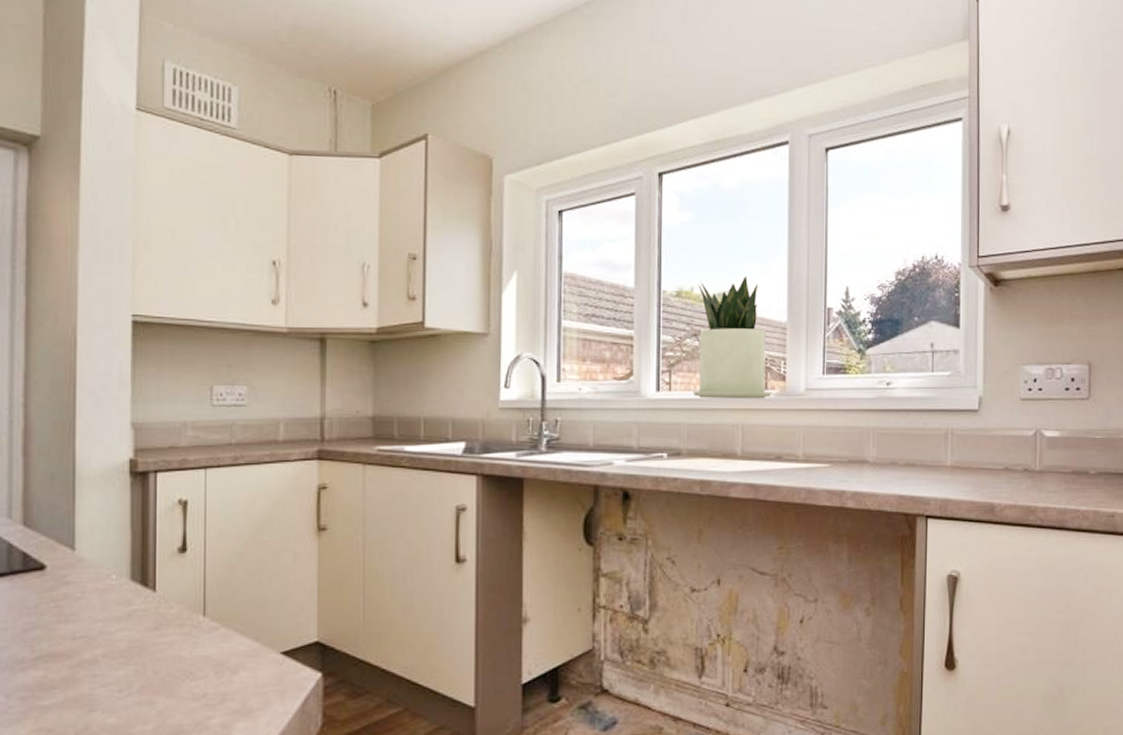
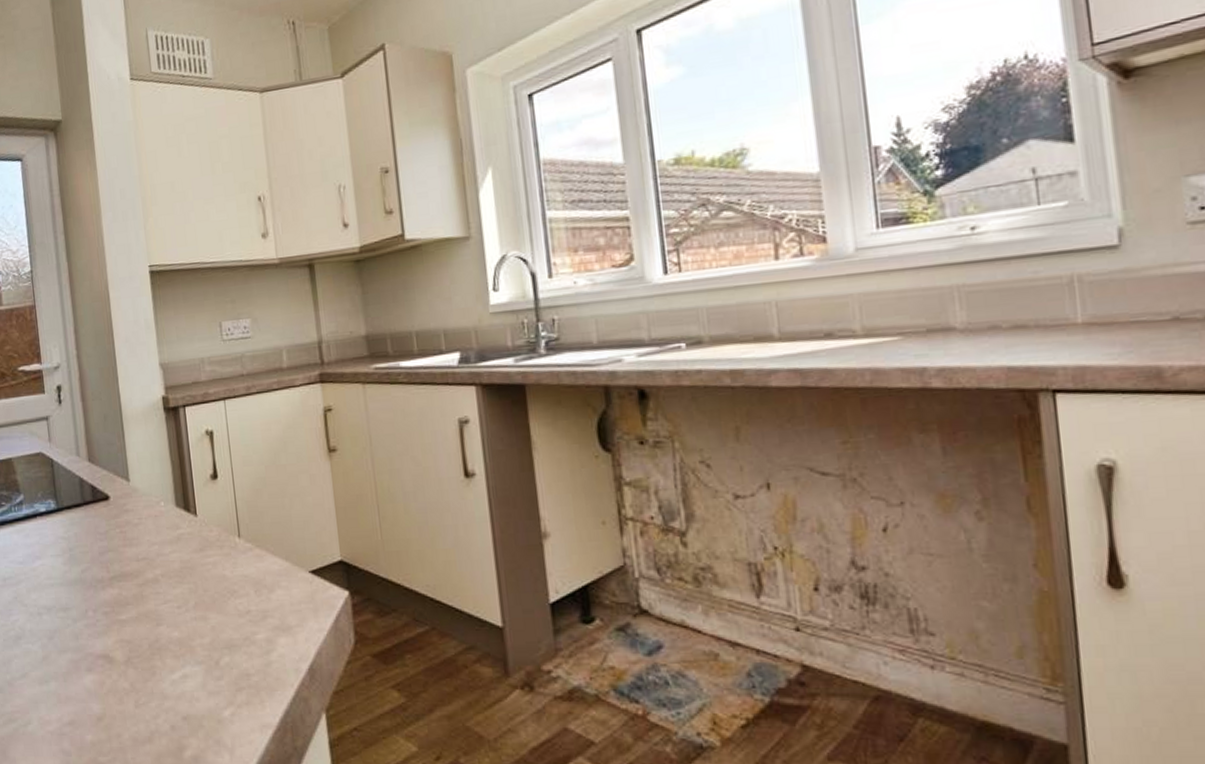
planter: present [693,276,772,399] -> none [700,127,810,276]

